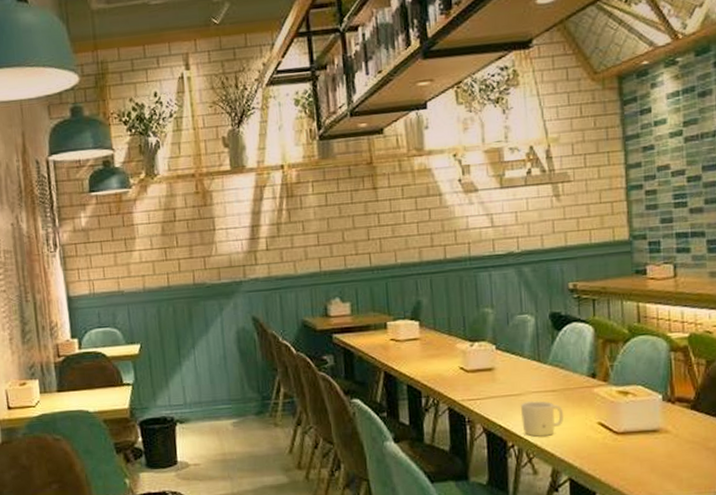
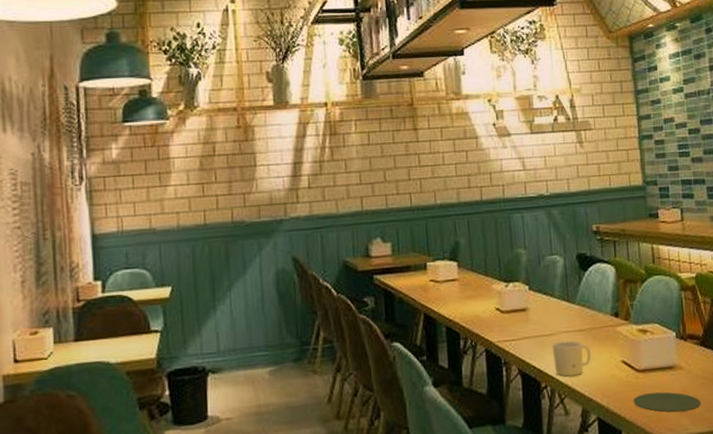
plate: none [610,455,689,477] -> present [633,392,701,413]

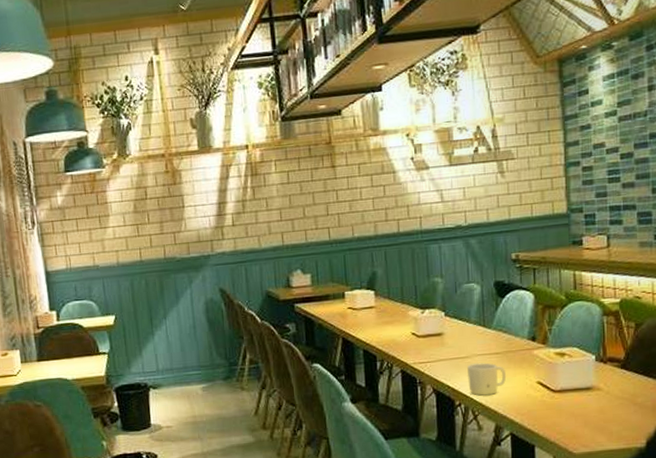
plate: present [633,392,701,413] -> none [547,411,619,430]

